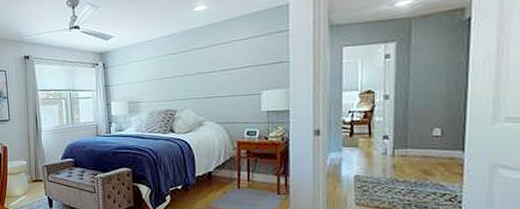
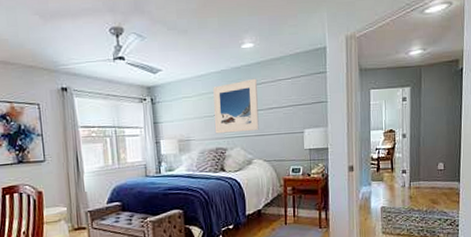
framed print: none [164,40,211,96] -> present [213,78,259,134]

